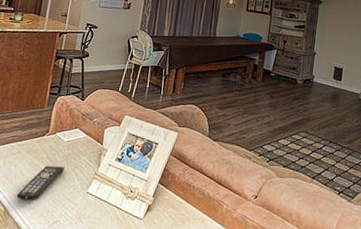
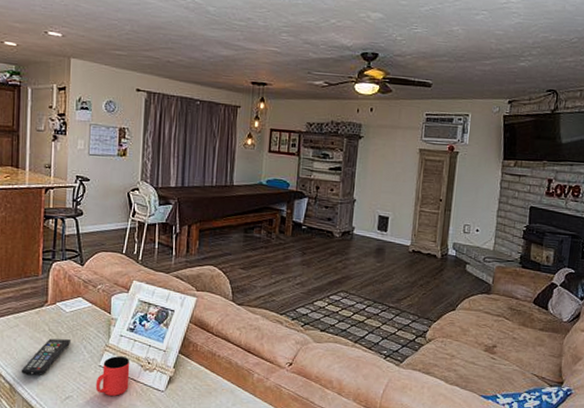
cup: none [81,184,115,222] -> present [95,356,130,396]

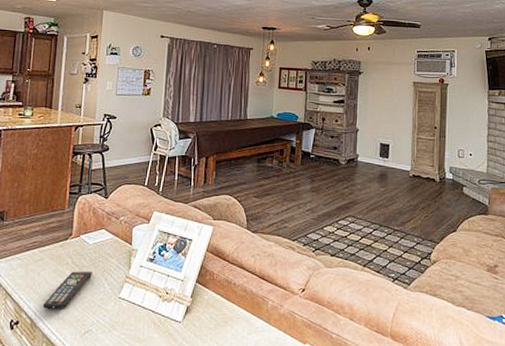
cup: present [95,356,130,396] -> none [114,287,149,328]

